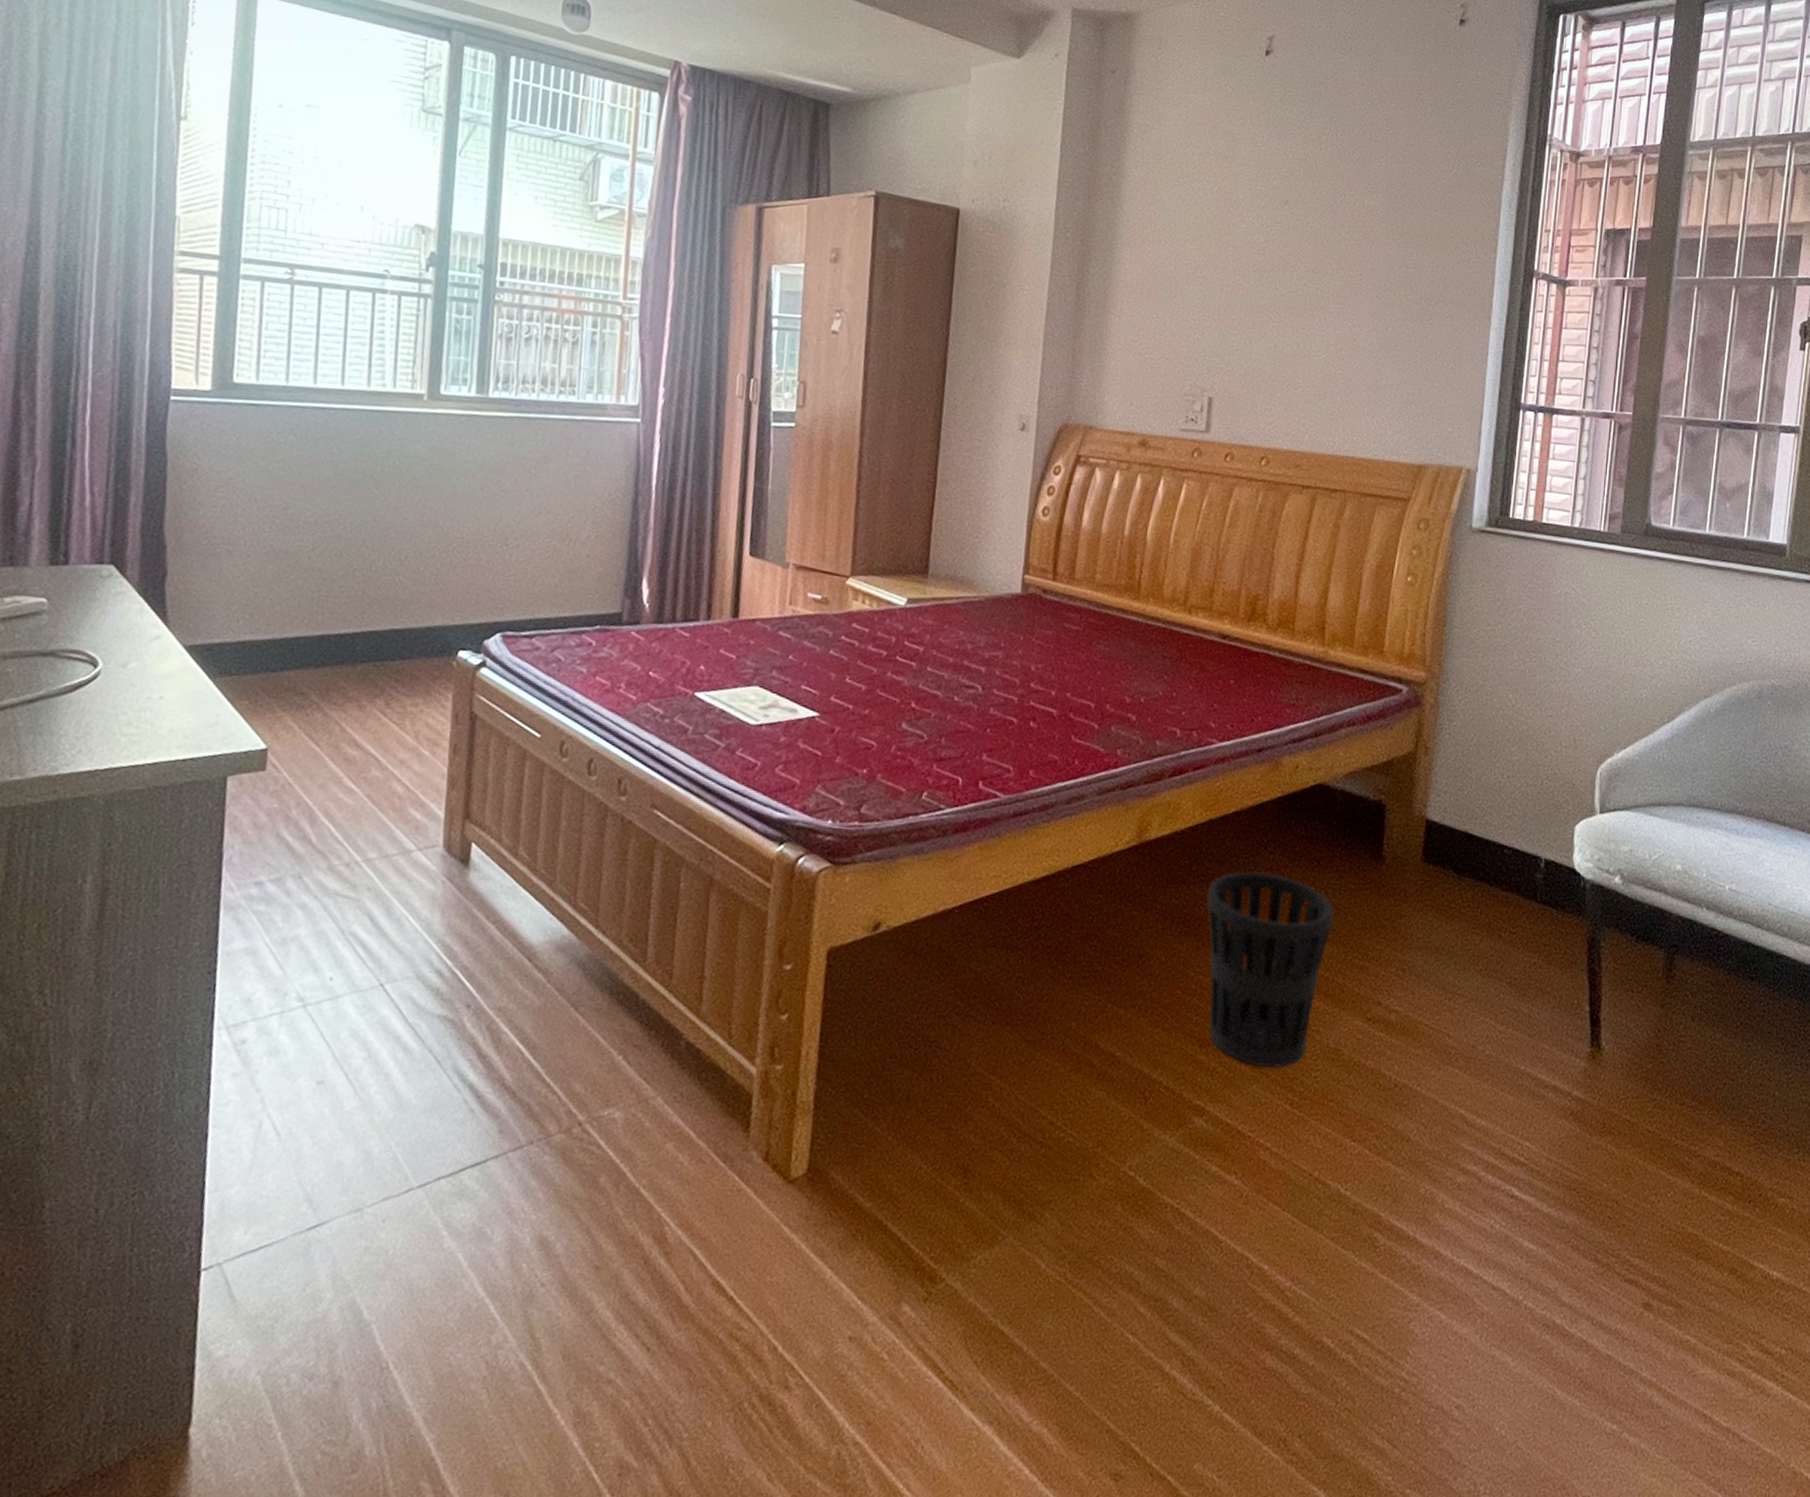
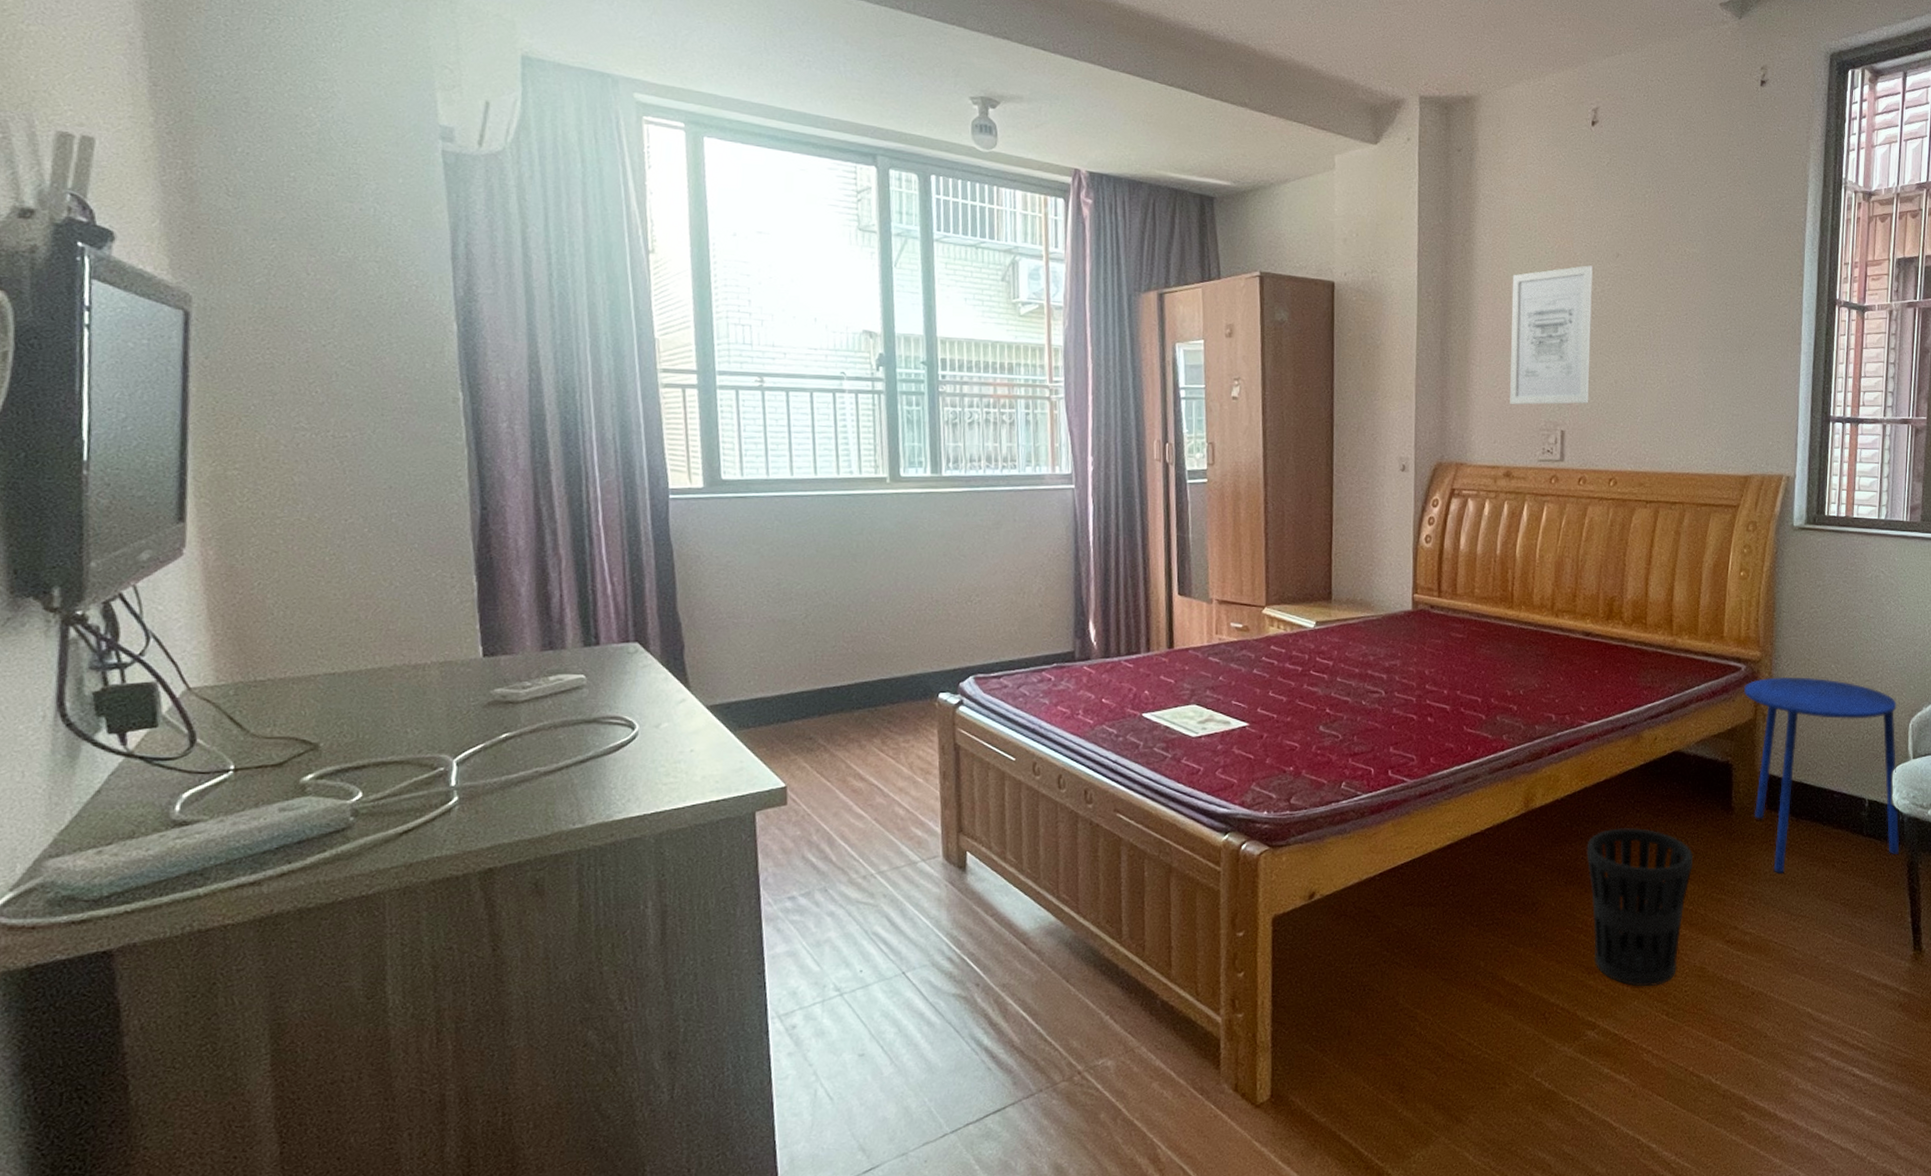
wall art: none [1151,211,1257,368] -> present [1510,265,1593,405]
side table: none [1403,703,1583,941] -> present [1743,676,1900,873]

